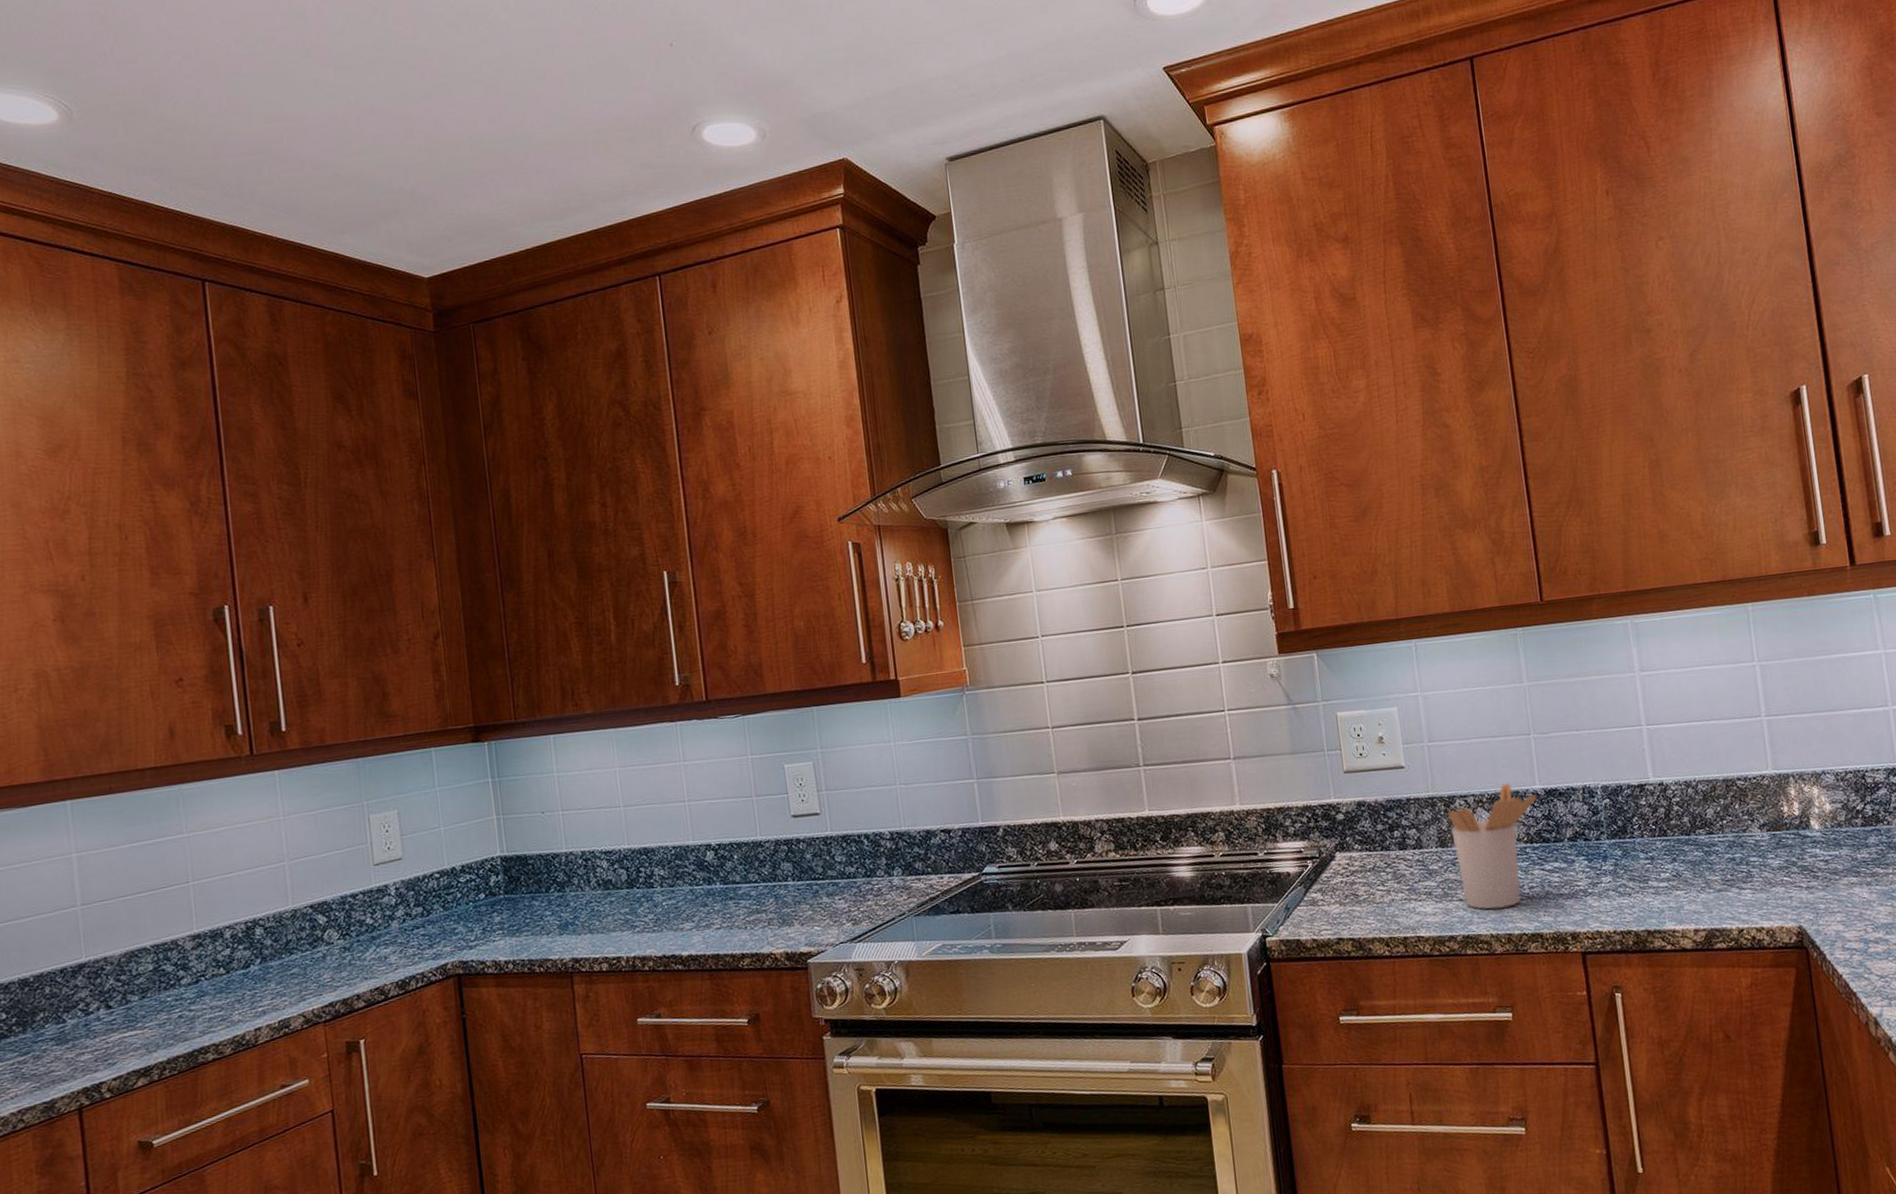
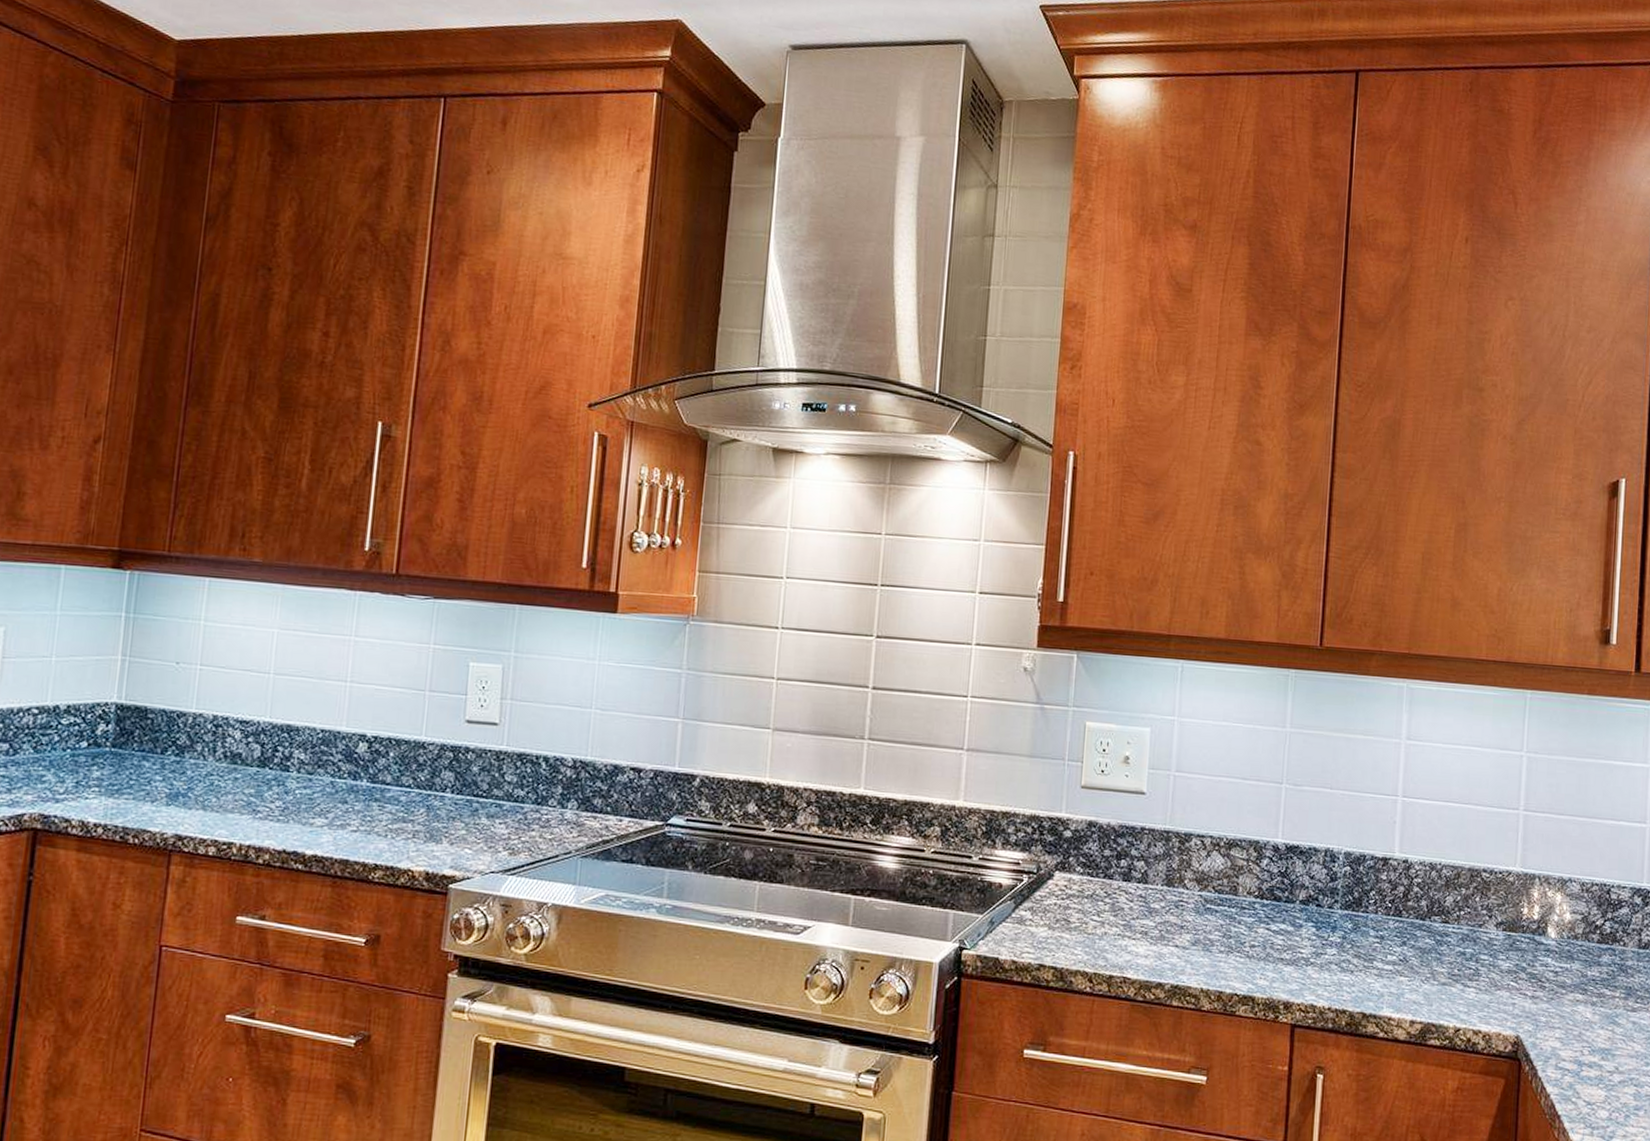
utensil holder: present [1447,782,1537,910] -> none [1180,829,1277,963]

